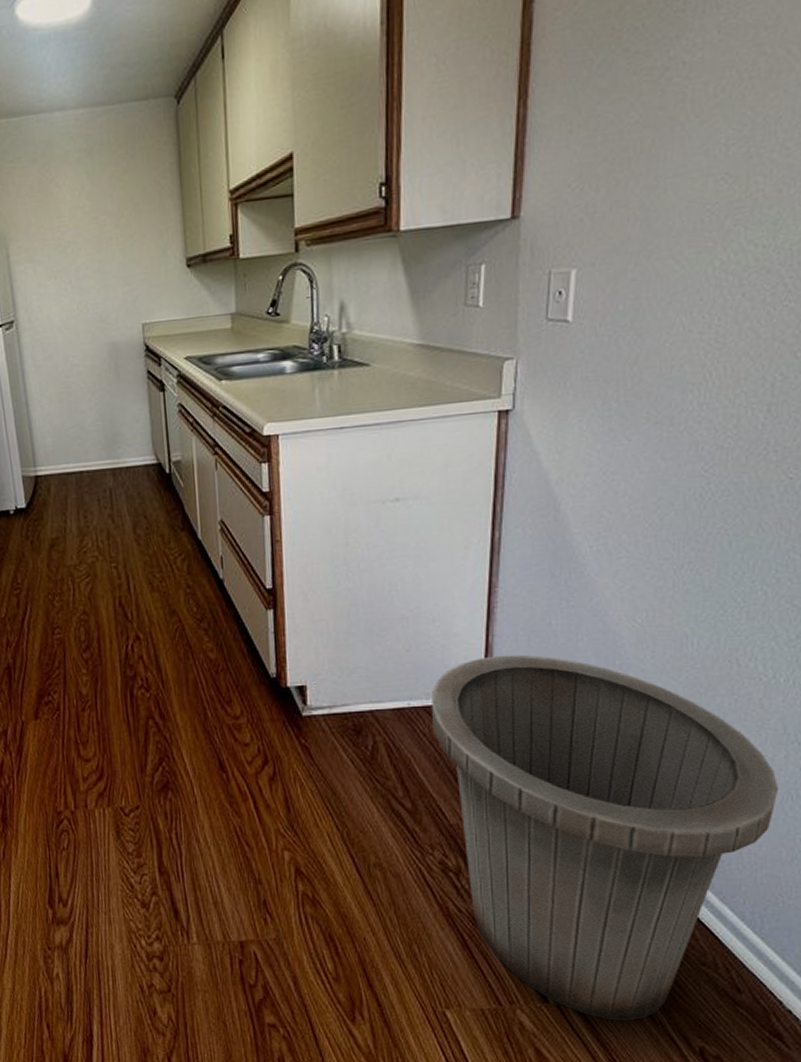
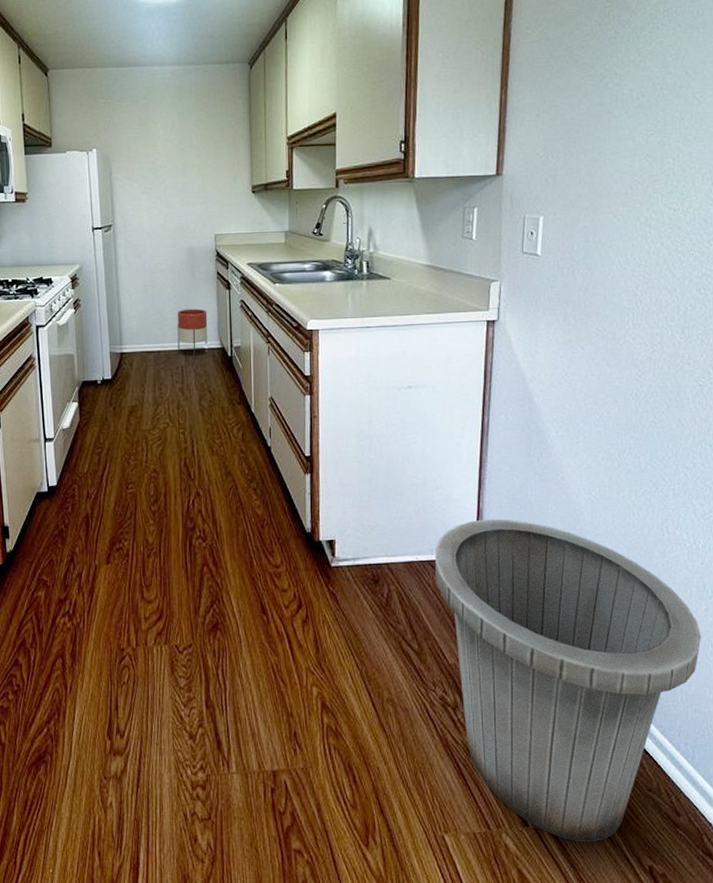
planter: none [100,417,141,479] -> present [177,308,208,359]

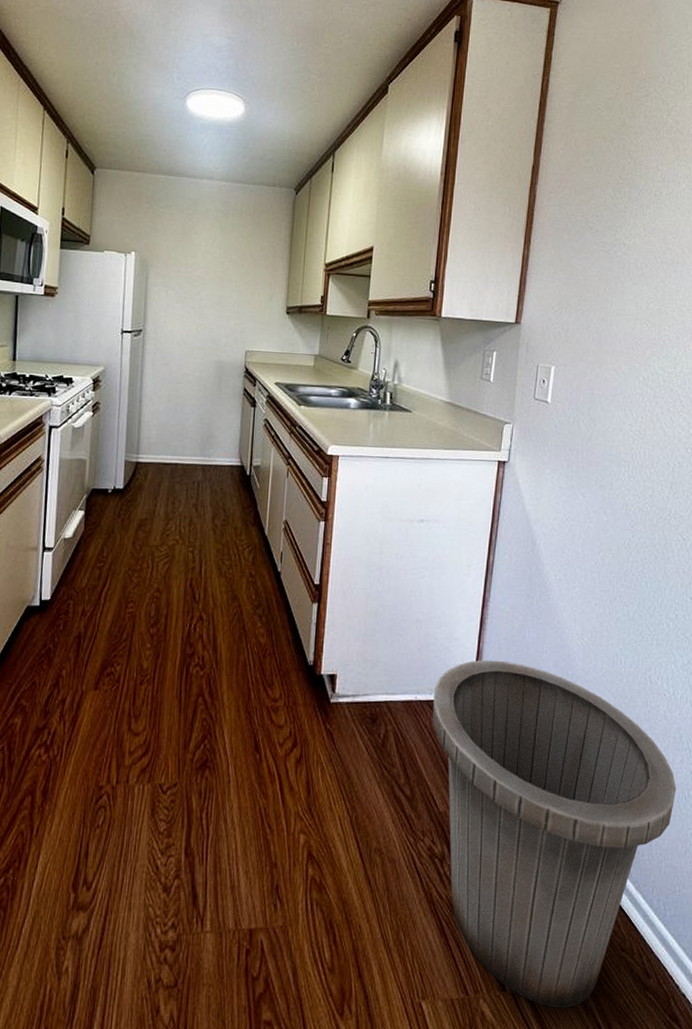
planter: present [177,308,208,359] -> none [196,422,230,475]

